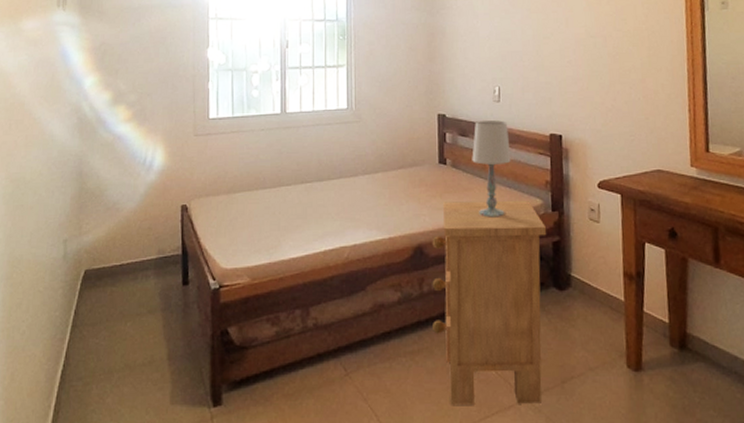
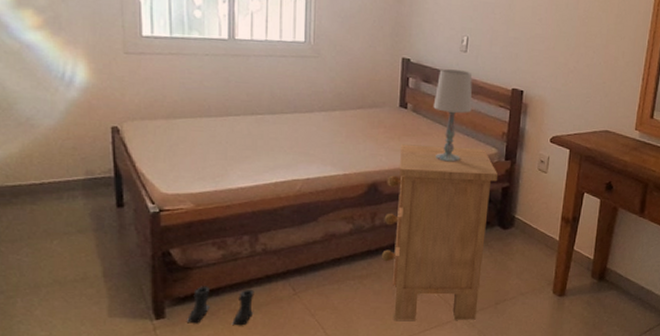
boots: none [242,367,307,413] -> present [187,286,255,326]

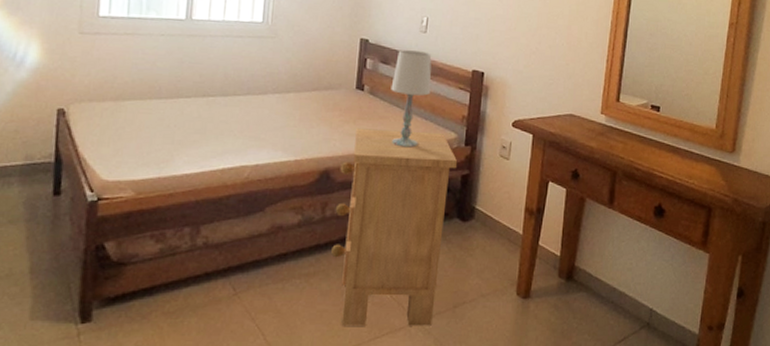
boots: present [187,286,255,326] -> none [115,284,192,331]

